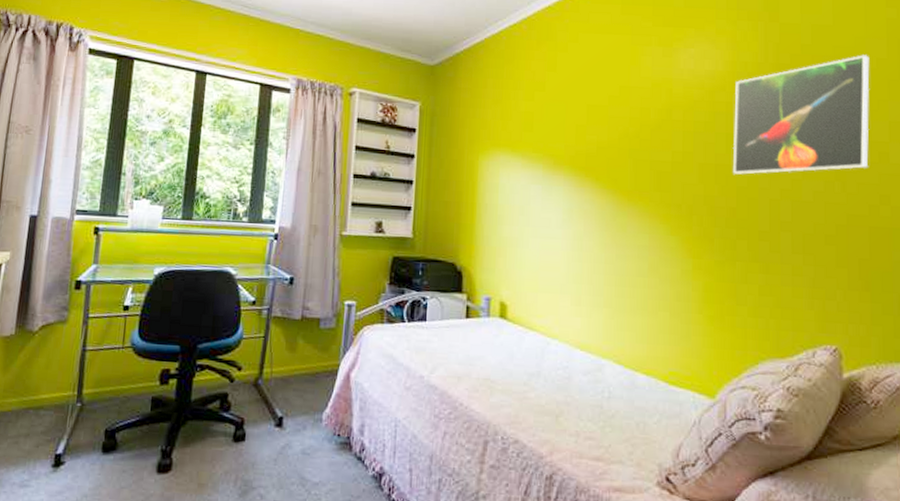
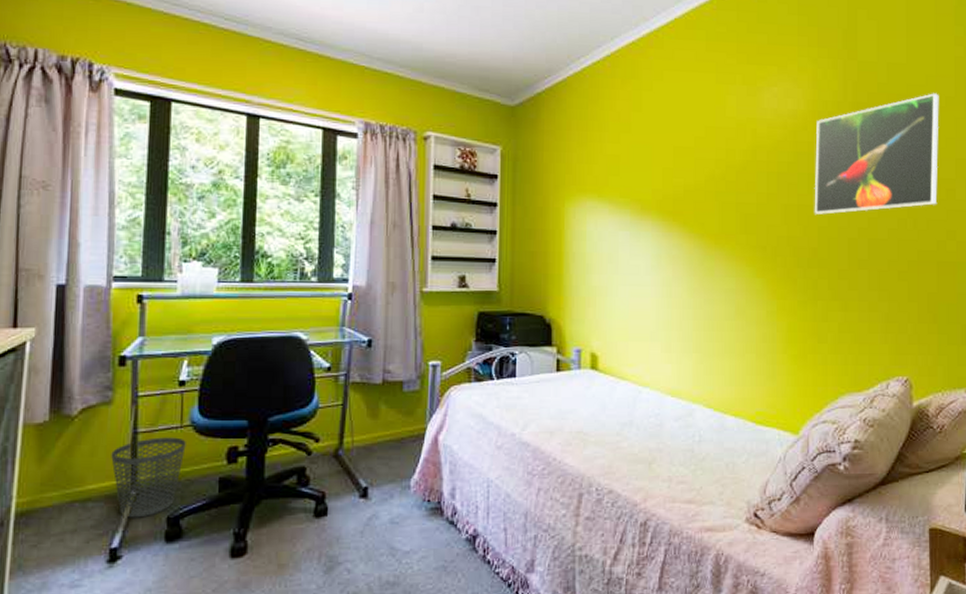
wastebasket: none [62,356,126,429] -> present [111,437,186,518]

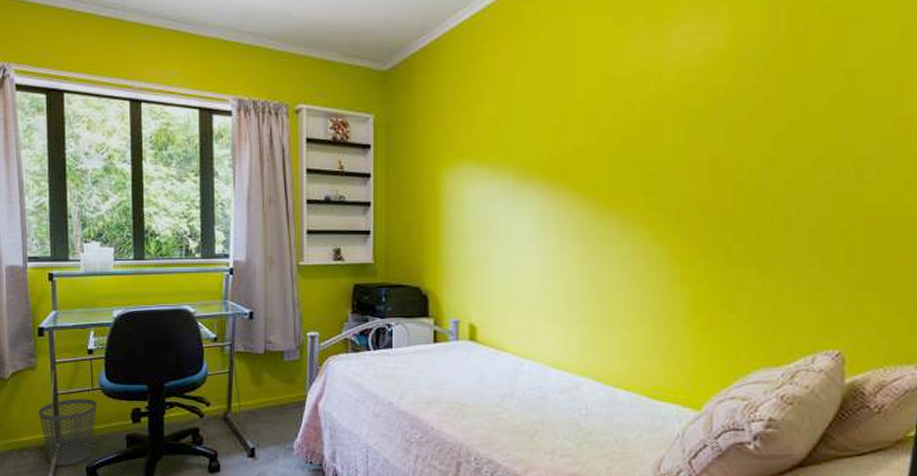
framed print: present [814,93,939,215] -> none [730,12,905,169]

